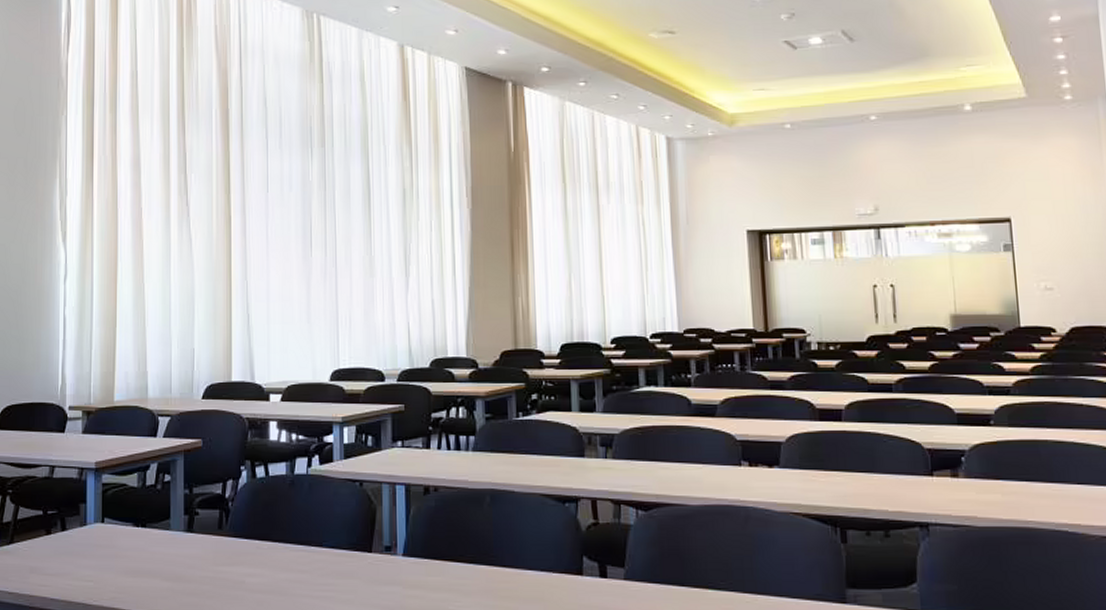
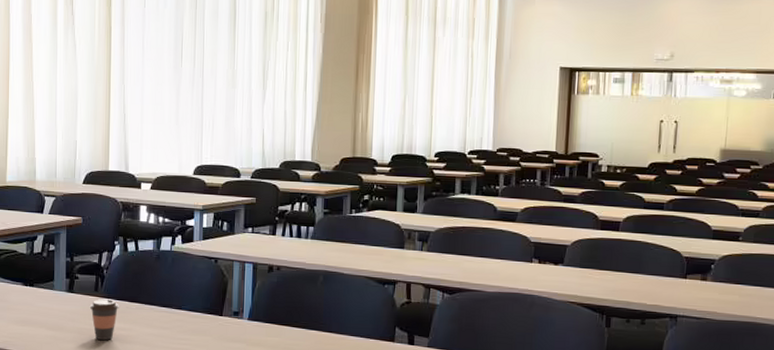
coffee cup: none [212,538,248,591] -> present [89,298,119,341]

